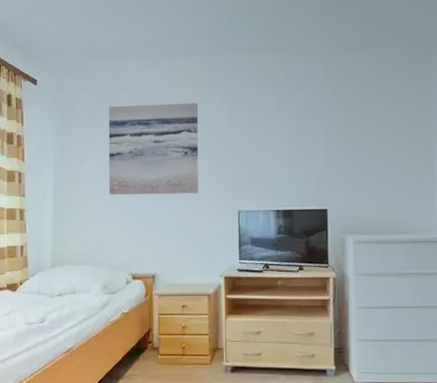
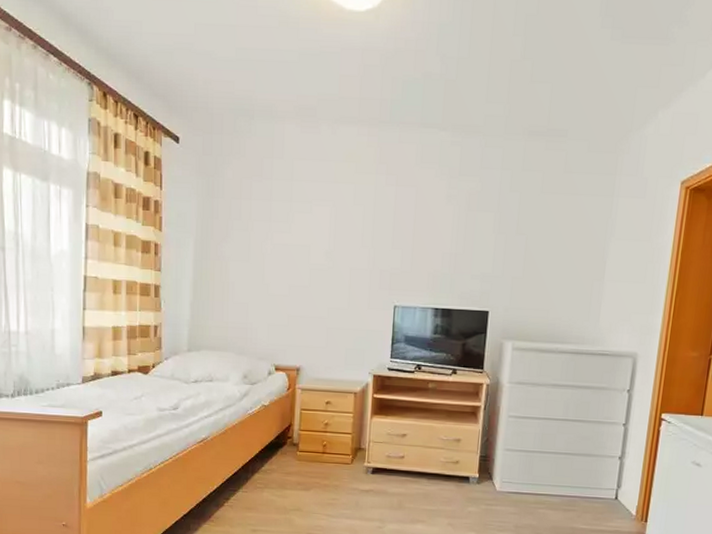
wall art: present [108,102,199,195] -> none [254,176,360,283]

